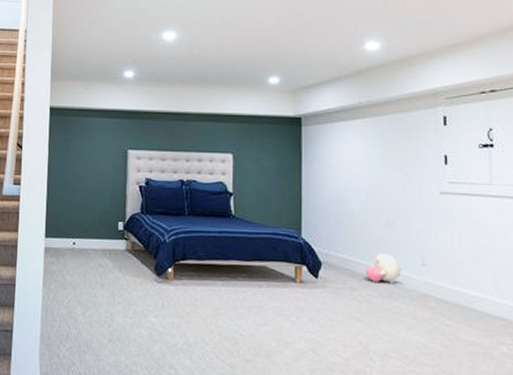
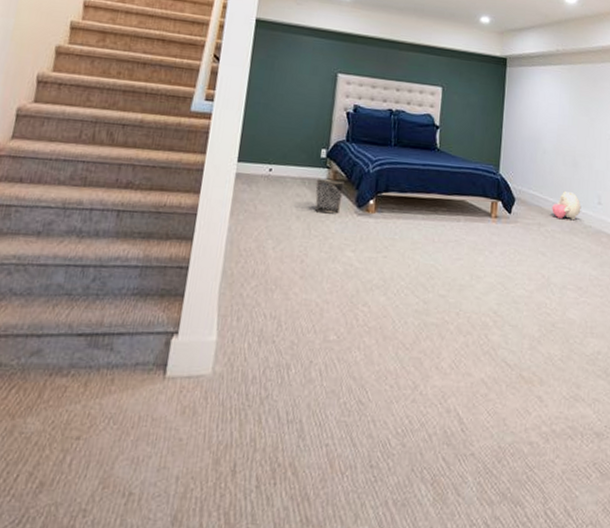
waste bin: none [116,250,142,282] -> present [315,179,344,214]

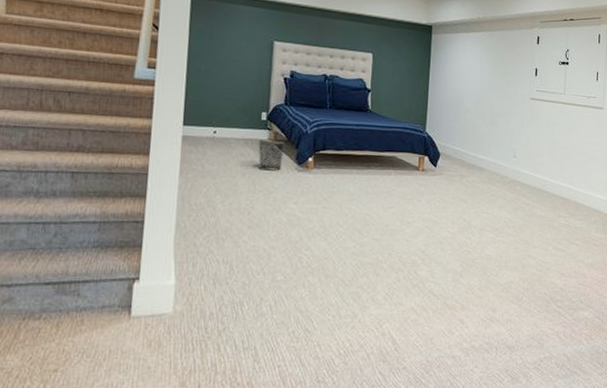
plush toy: present [552,190,581,219] -> none [472,146,499,171]

